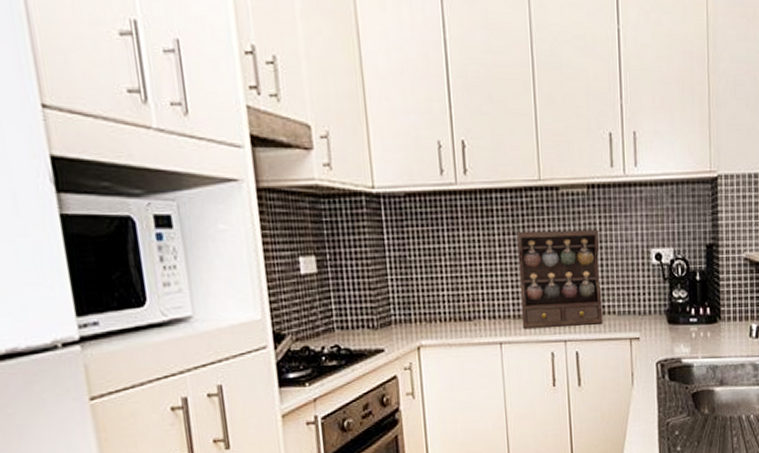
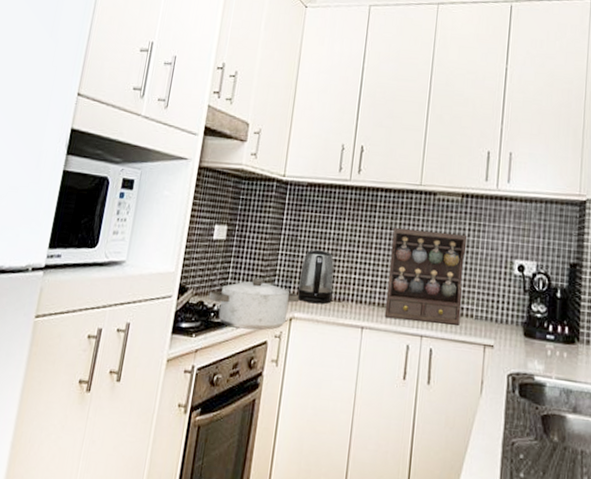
cooking pot: none [312,311,423,368] -> present [208,278,299,331]
kettle: none [418,268,461,328] -> present [297,249,334,304]

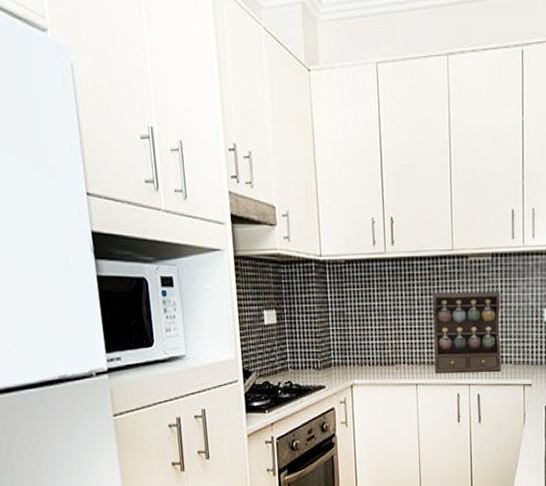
cooking pot: present [208,278,299,331] -> none [272,355,356,400]
kettle: present [297,249,334,304] -> none [353,321,386,370]

